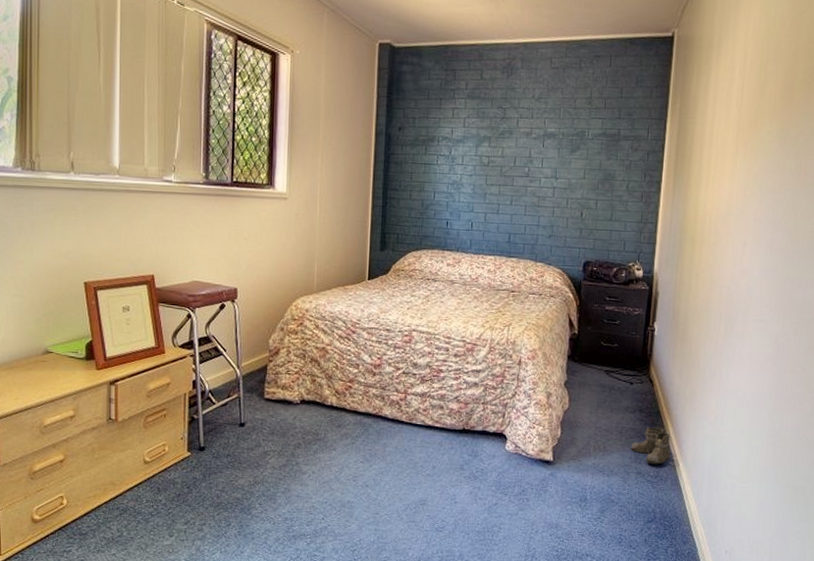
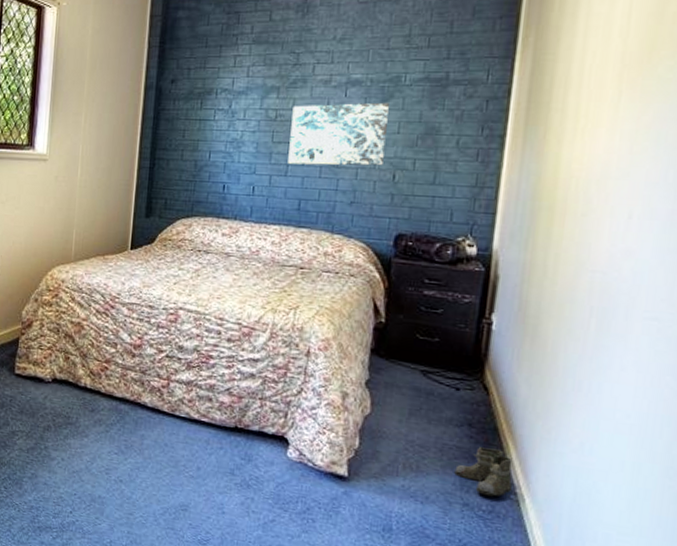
wall art: none [499,152,578,205] -> present [288,102,390,166]

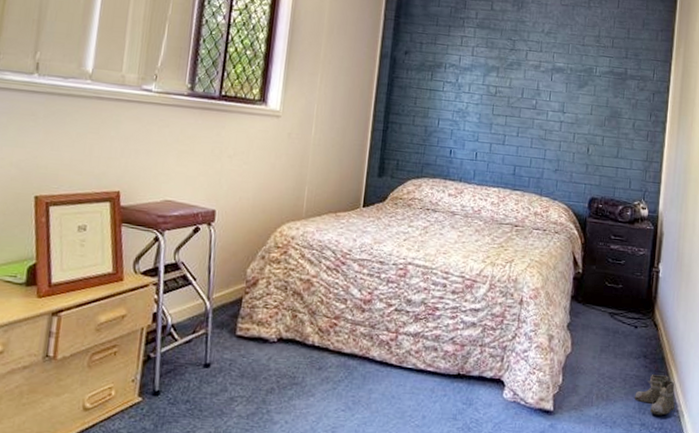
wall art: present [288,102,390,166] -> none [505,84,585,140]

